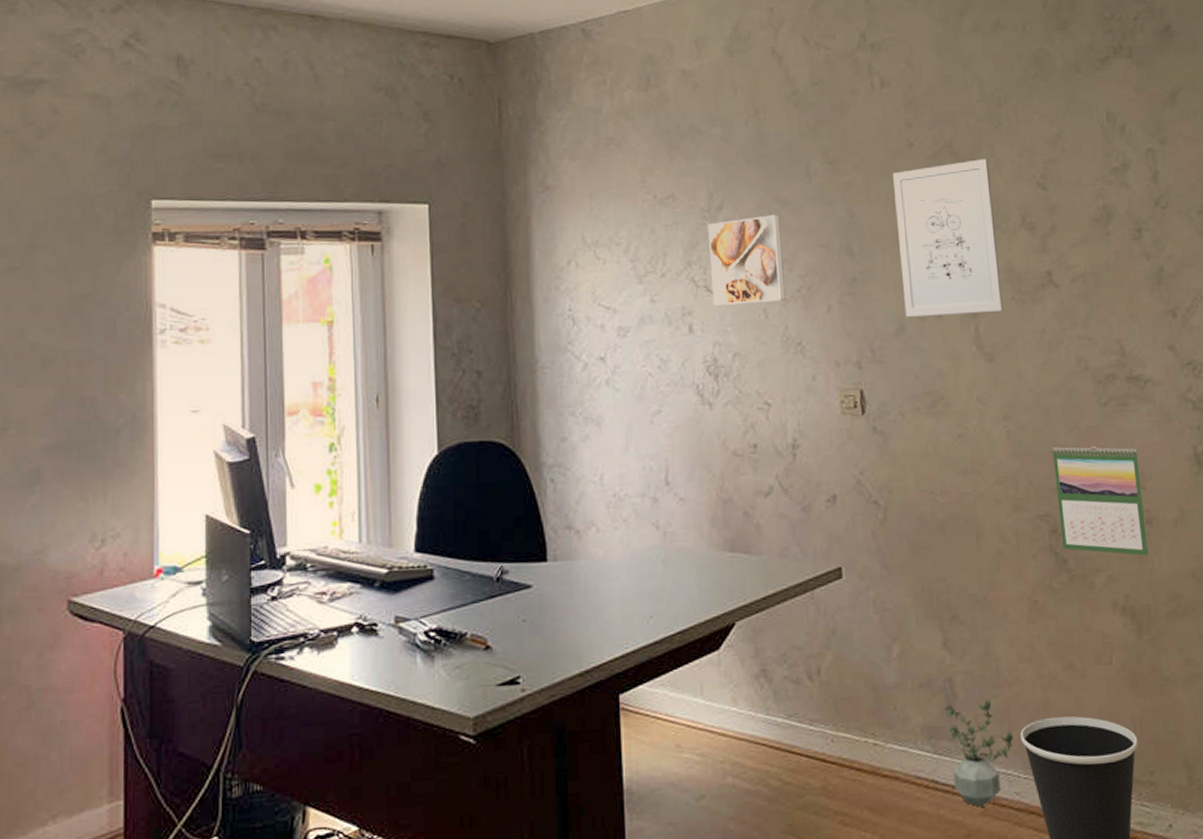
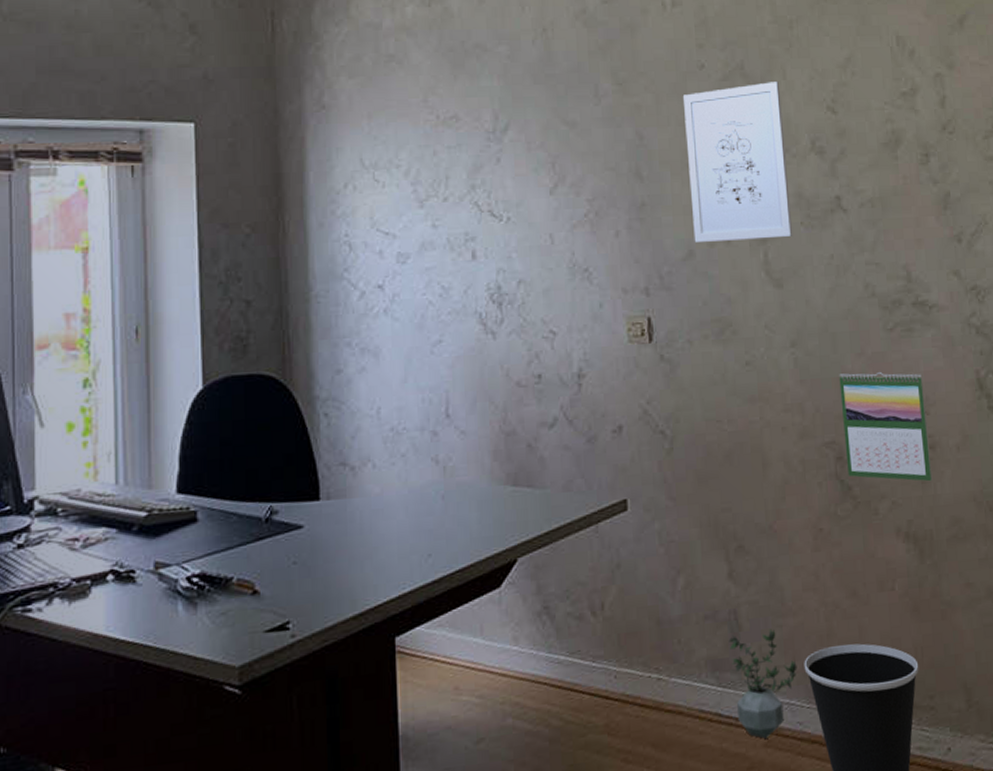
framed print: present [707,214,786,306] -> none [492,136,573,231]

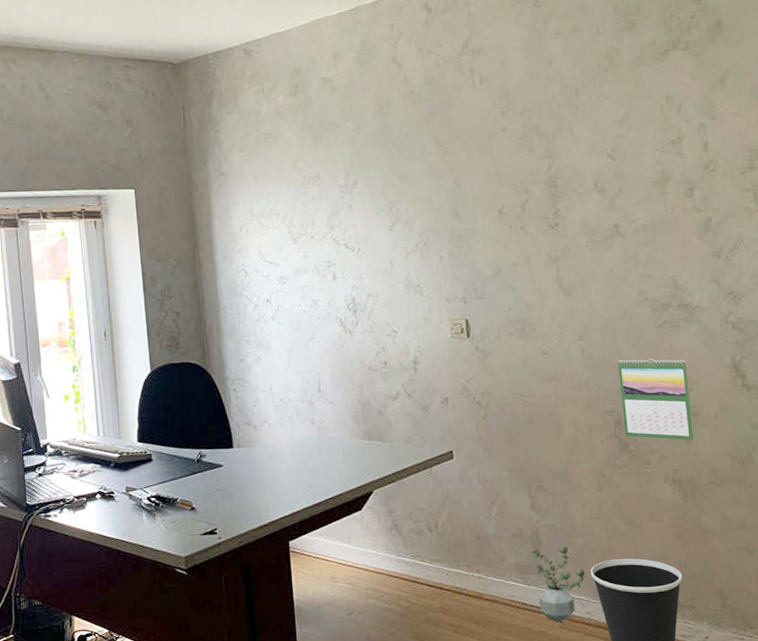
wall art: present [683,82,793,244] -> none [491,137,580,264]

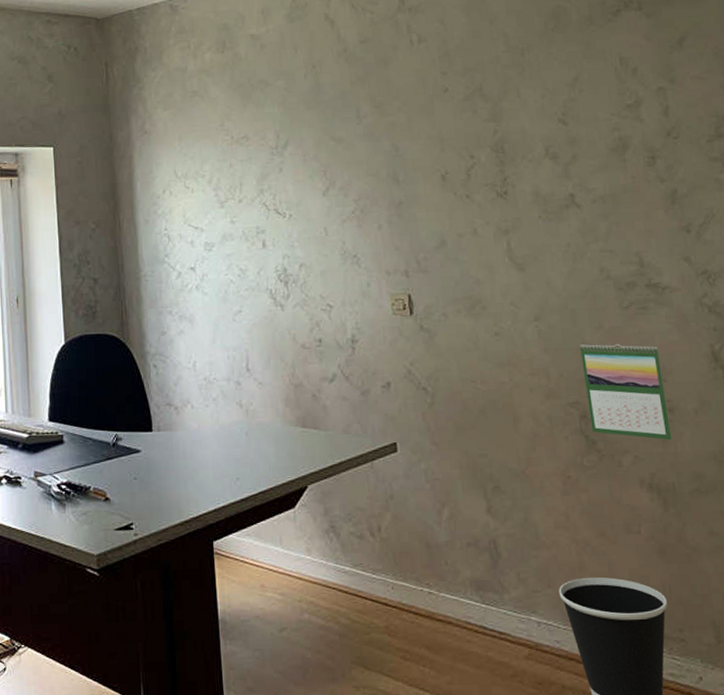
potted plant: present [531,545,585,622] -> none [489,558,553,652]

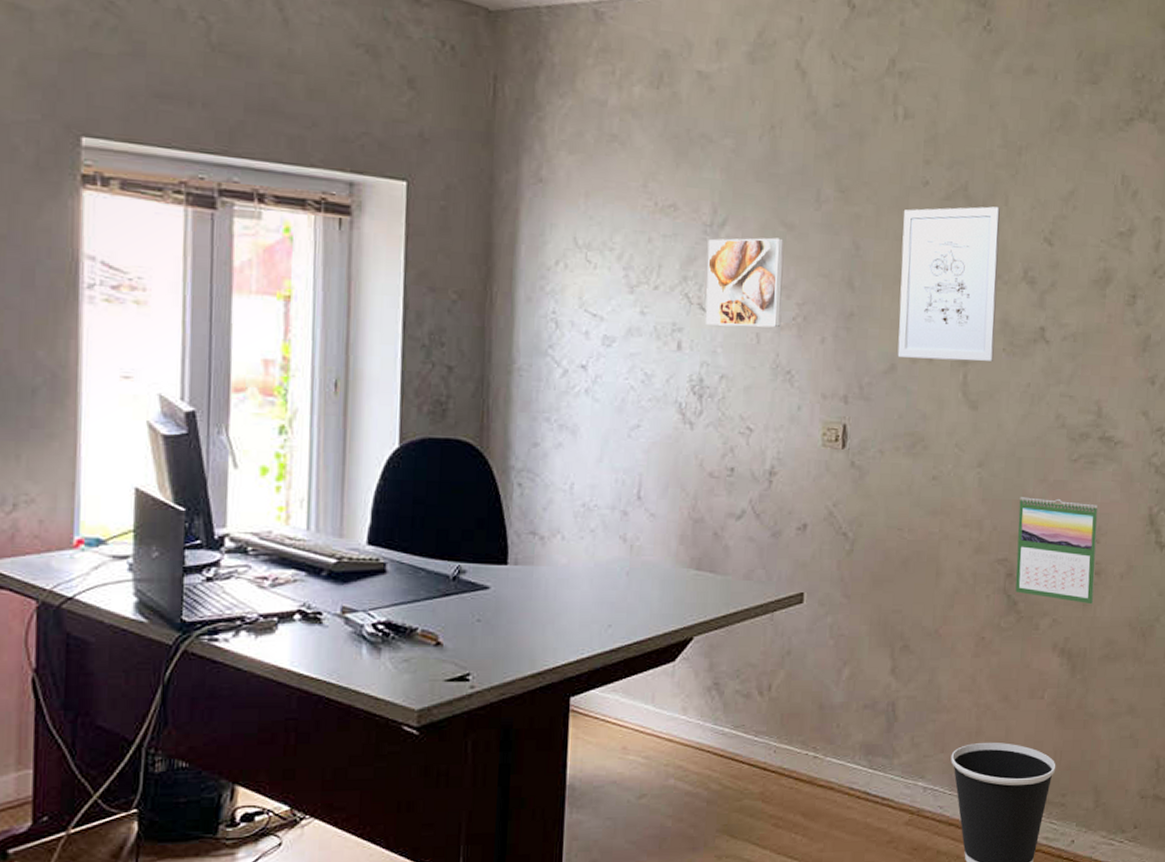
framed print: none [275,150,343,225] -> present [705,237,784,328]
wall art: none [431,100,533,235] -> present [897,206,1001,362]

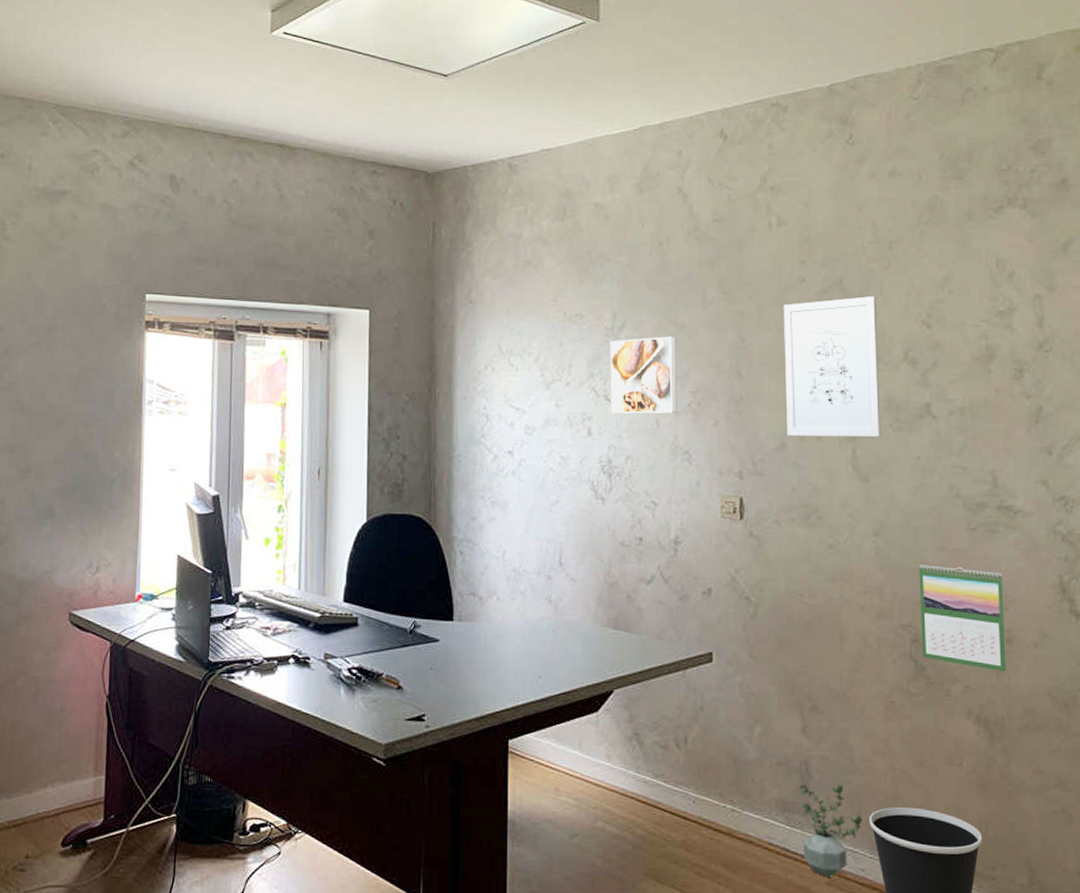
potted plant: none [884,722,945,818] -> present [798,782,862,878]

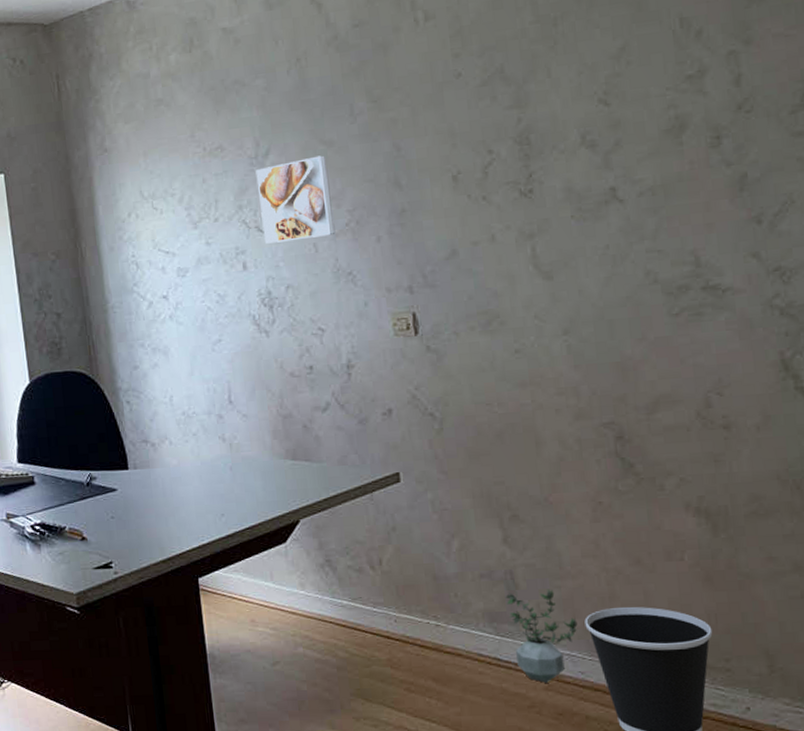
wall art: present [784,296,882,438] -> none [440,81,563,243]
calendar: present [919,565,1008,673] -> none [617,356,727,460]

